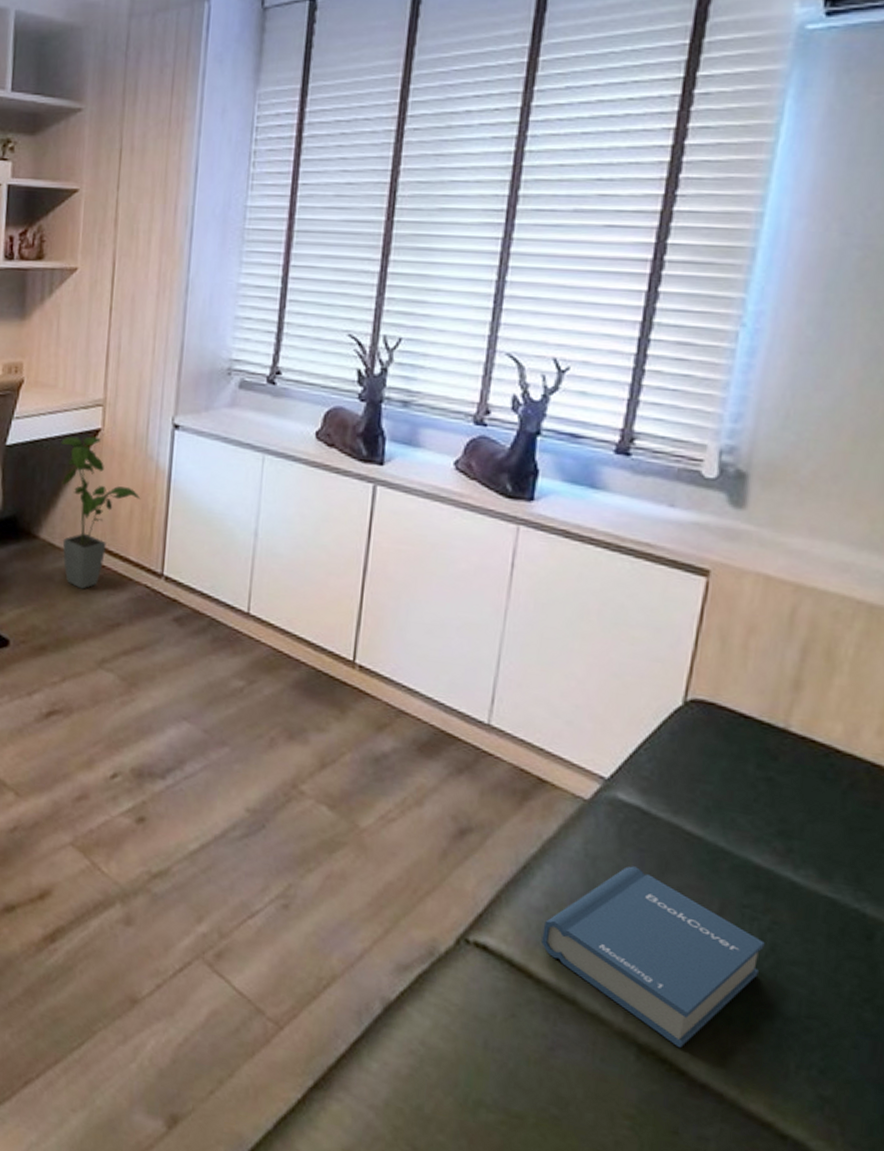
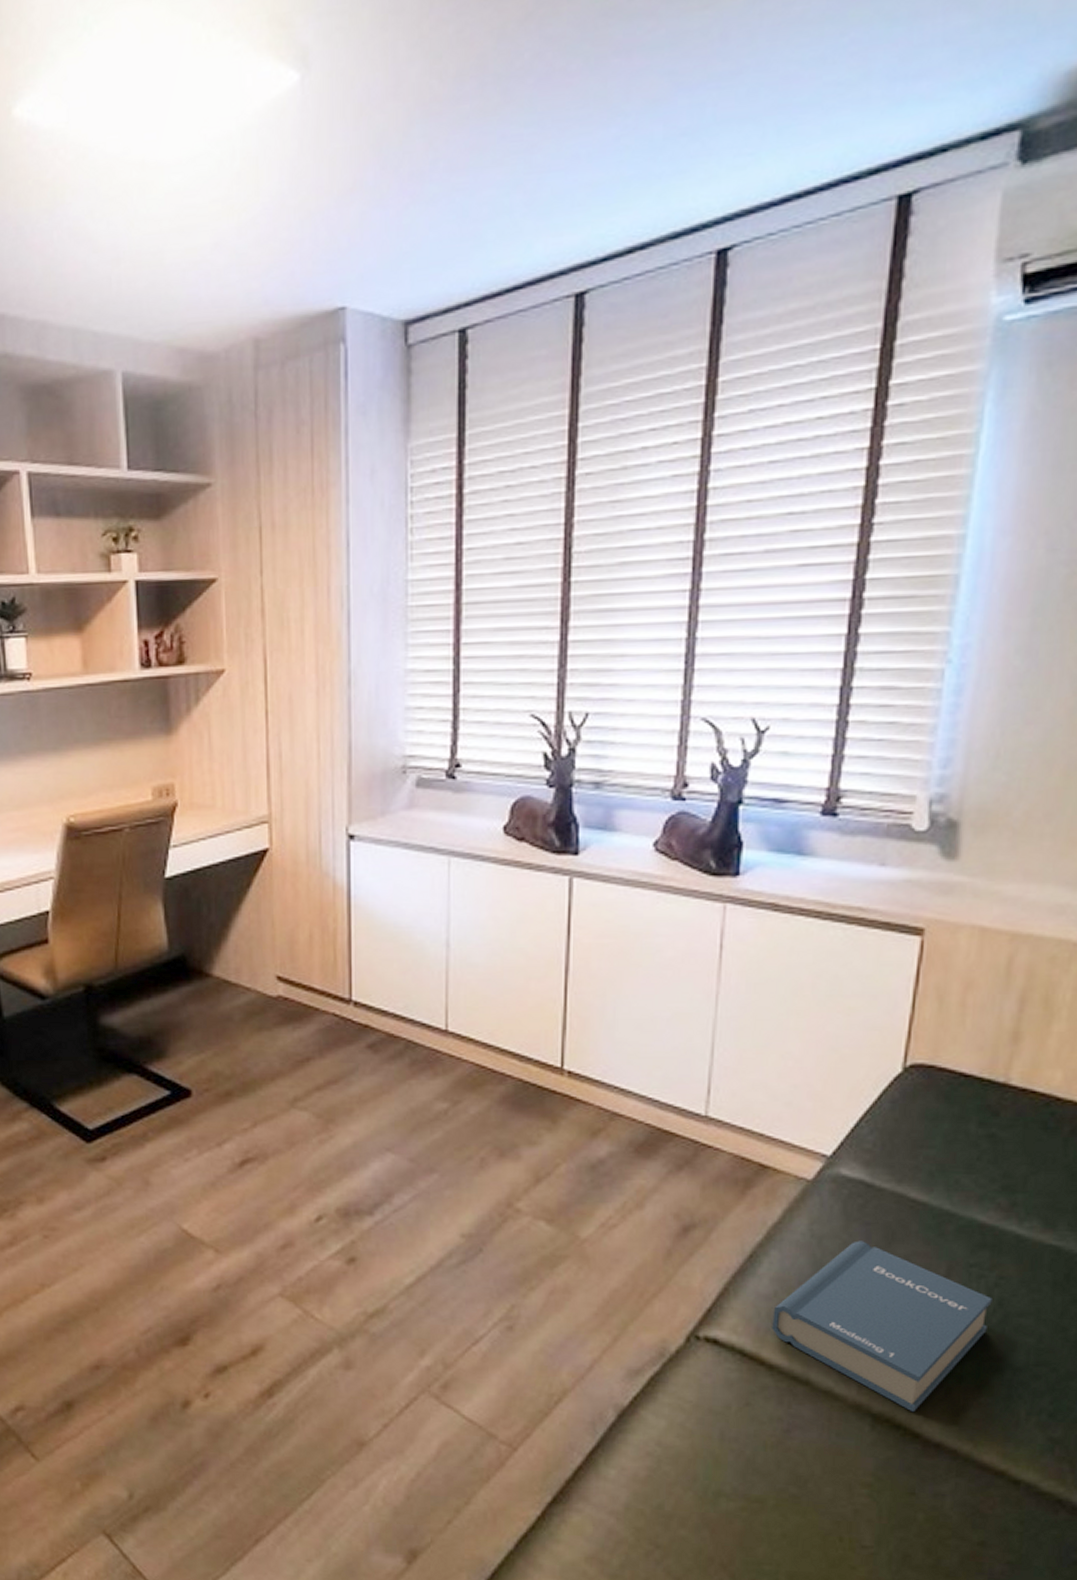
house plant: present [61,436,141,589] -> none [226,858,320,1026]

